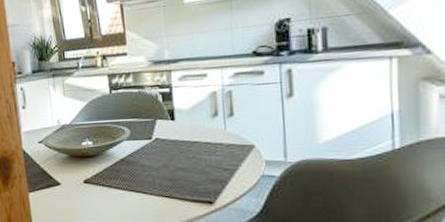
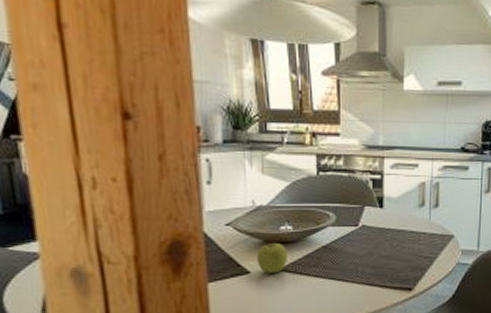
fruit: none [64,156,91,185] -> present [256,242,287,273]

